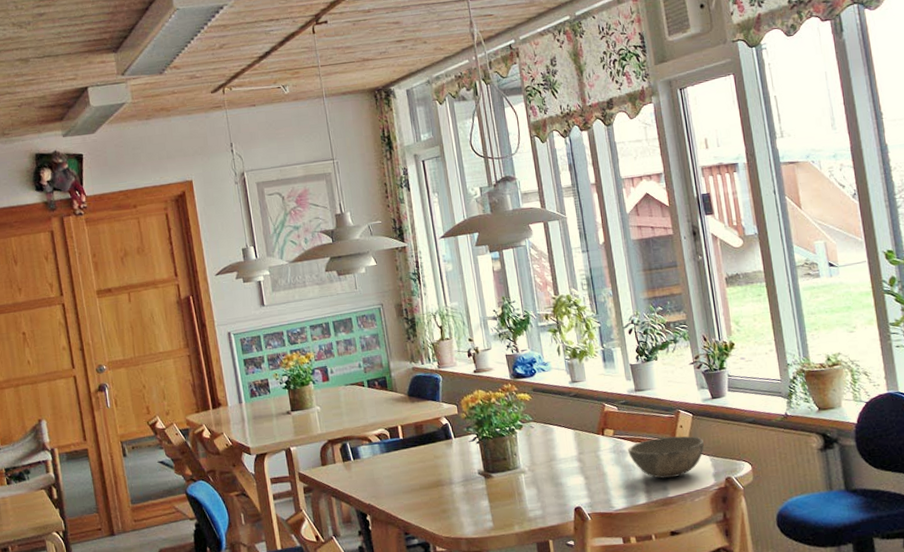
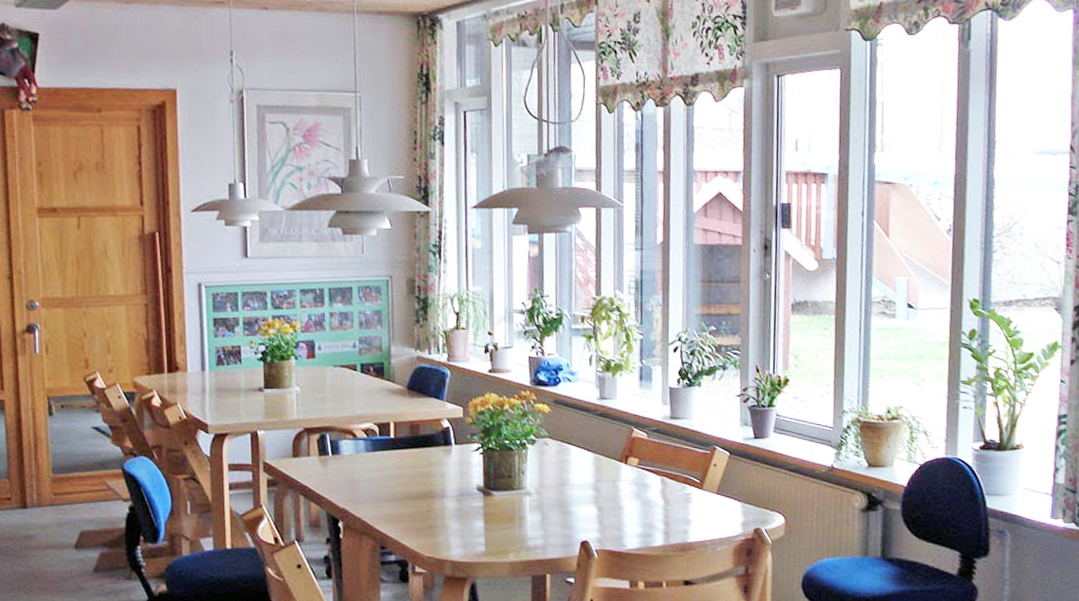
bowl: present [628,436,705,479] -> none [651,475,738,522]

